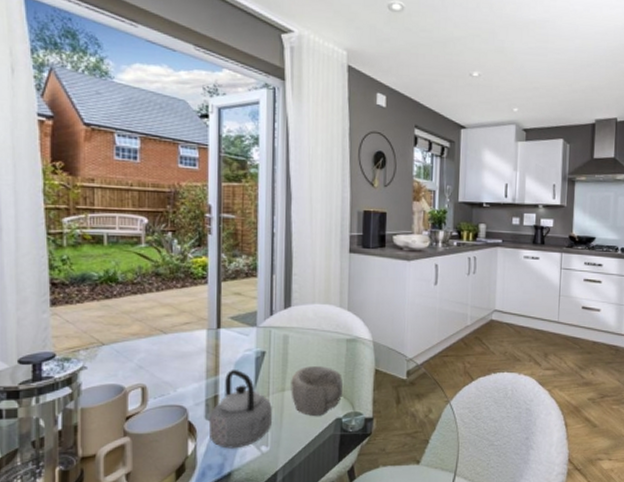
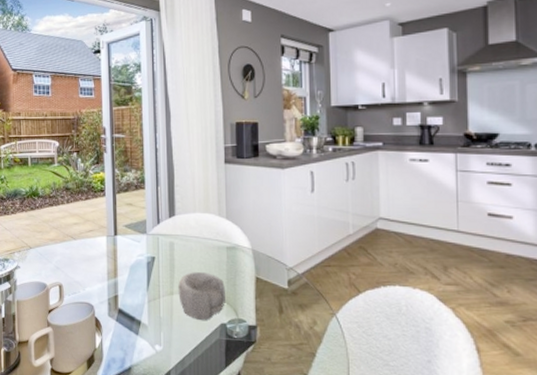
teapot: present [209,370,272,449] -> none [112,273,163,345]

